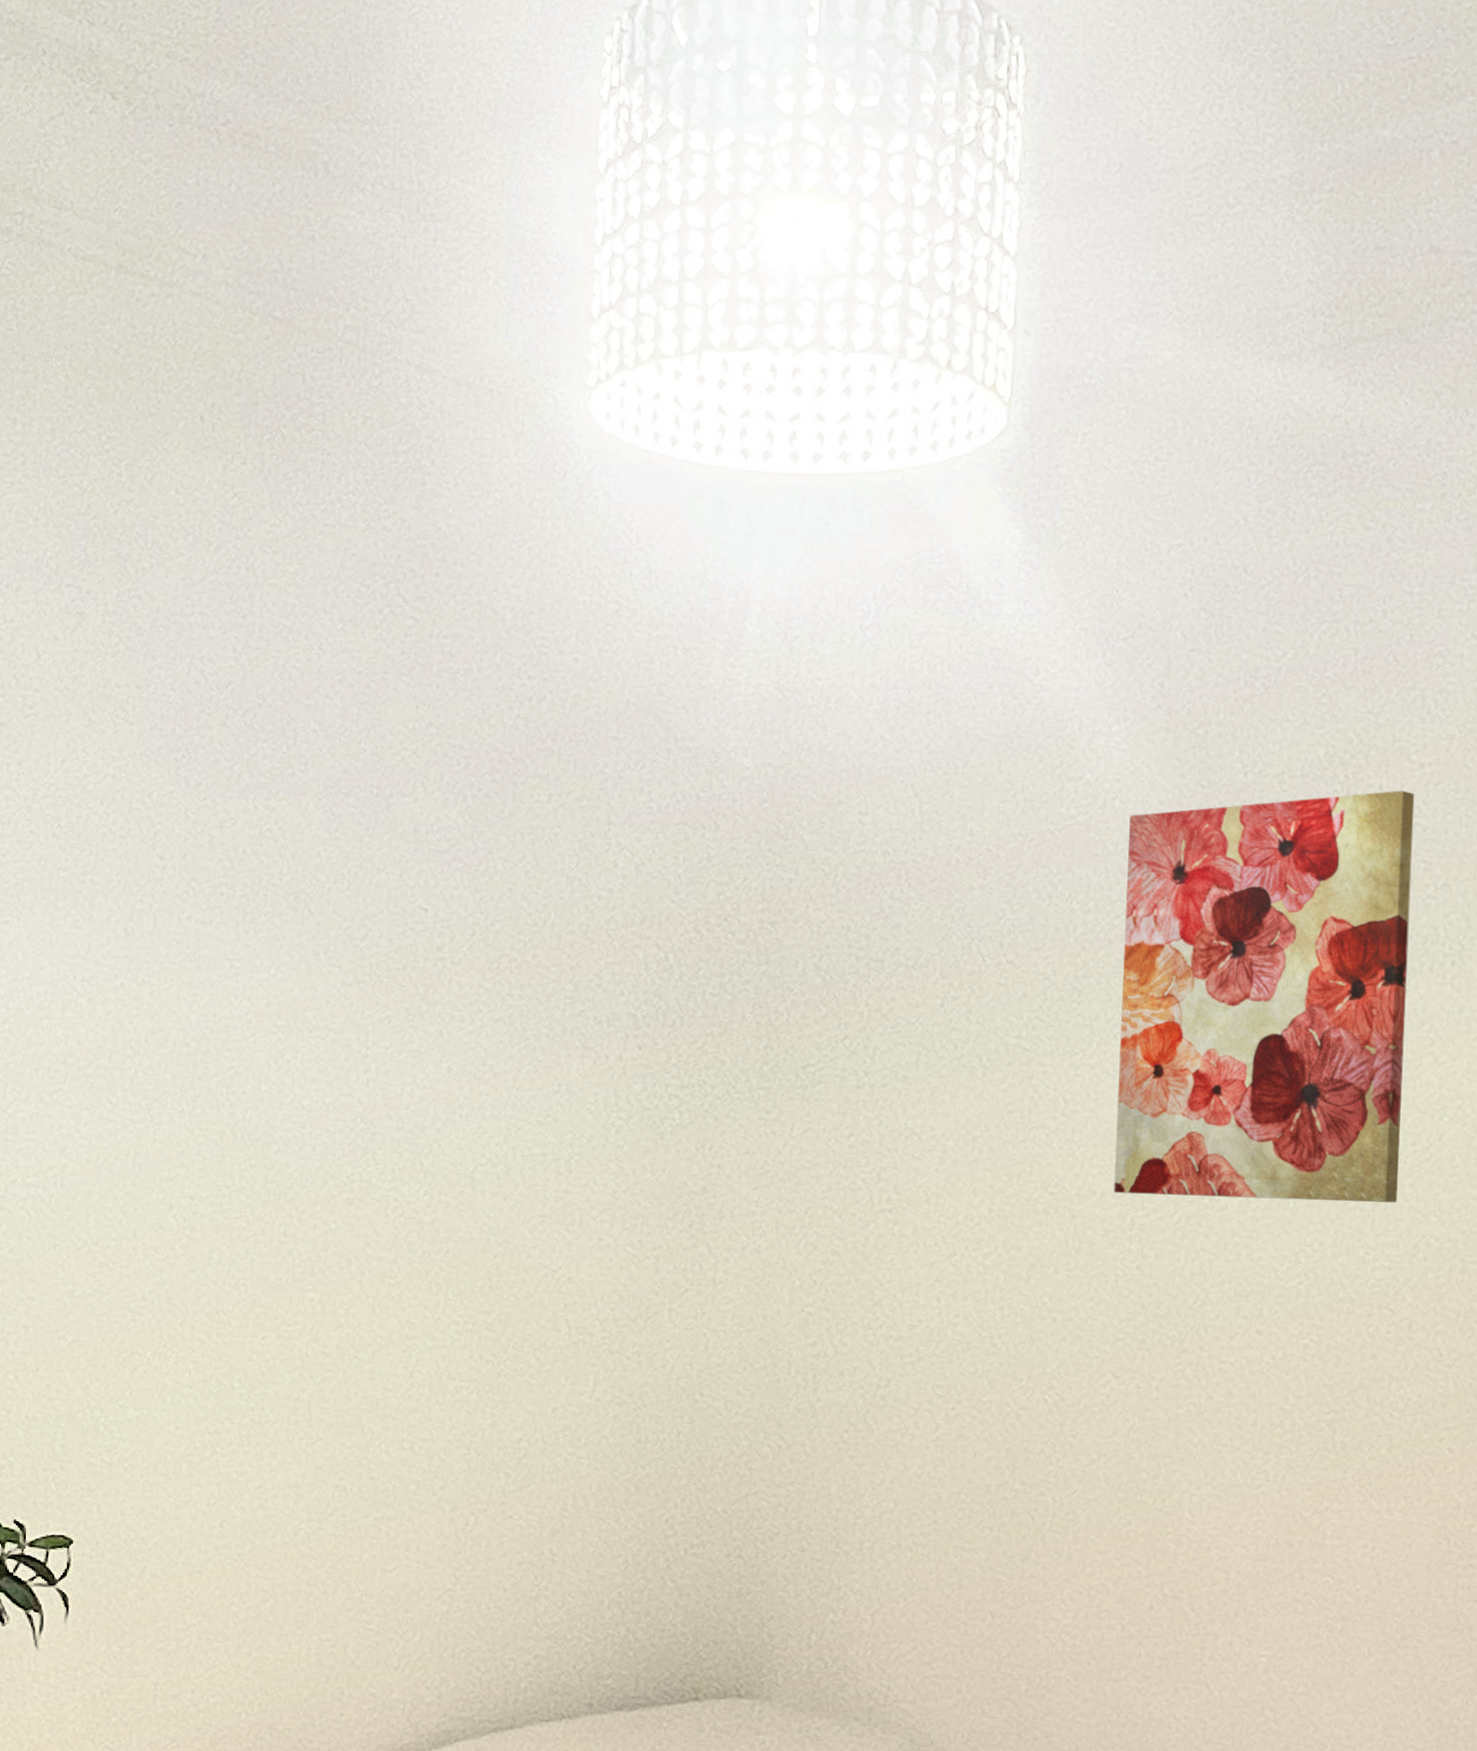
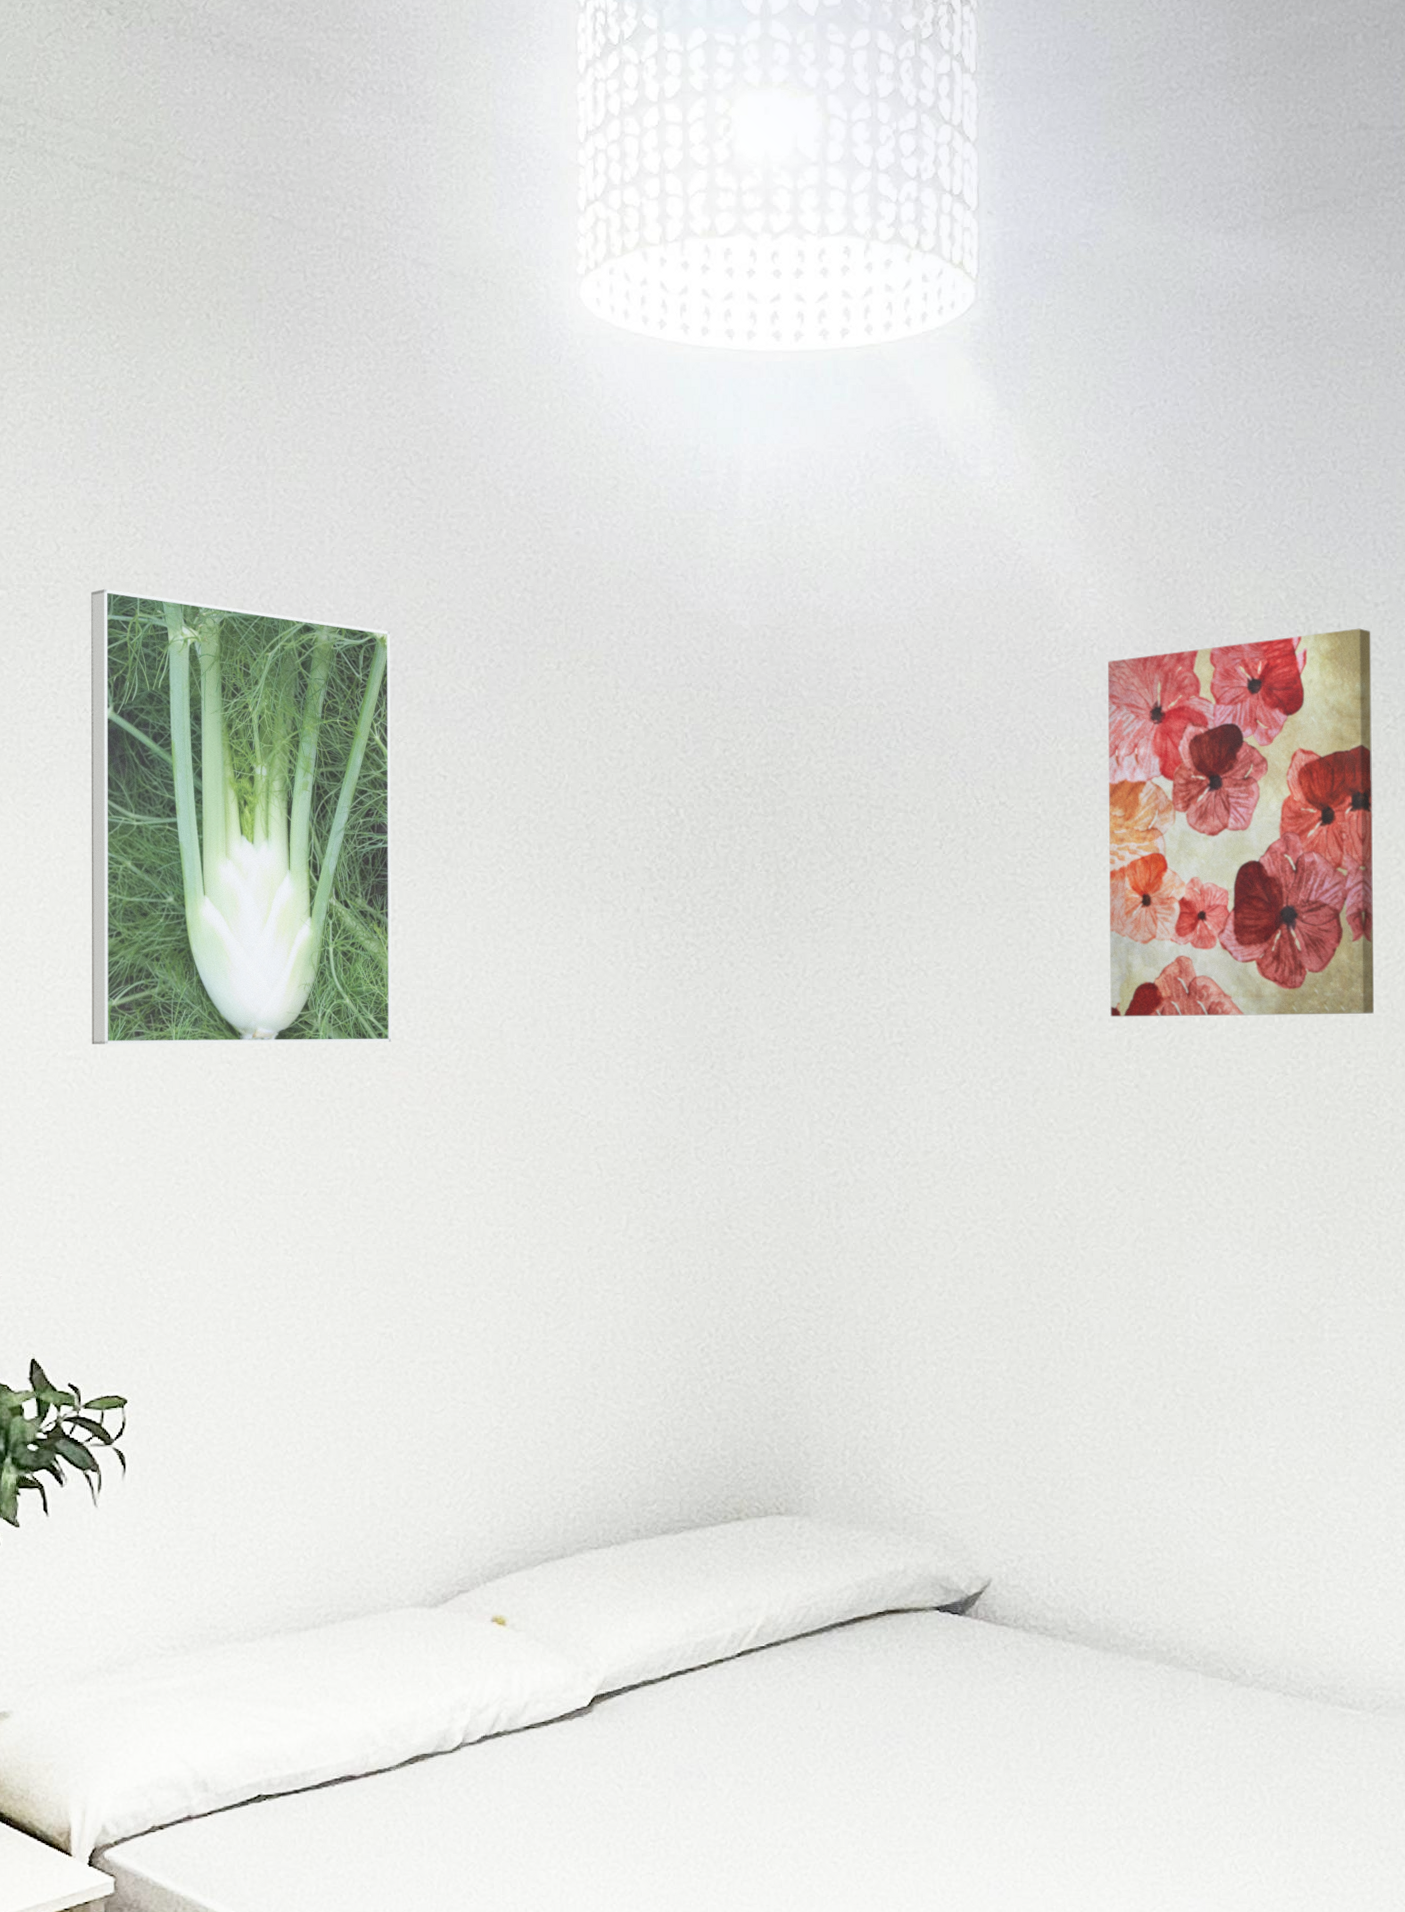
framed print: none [52,701,376,1185] -> present [91,589,392,1044]

